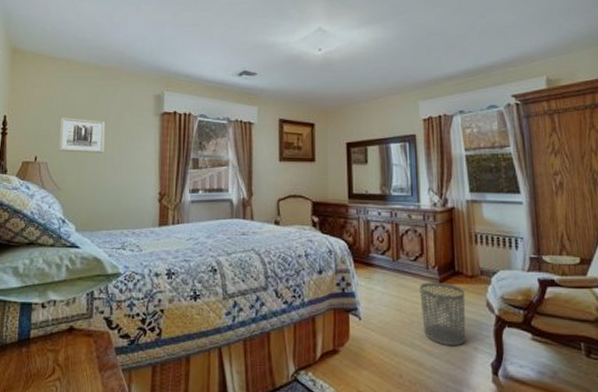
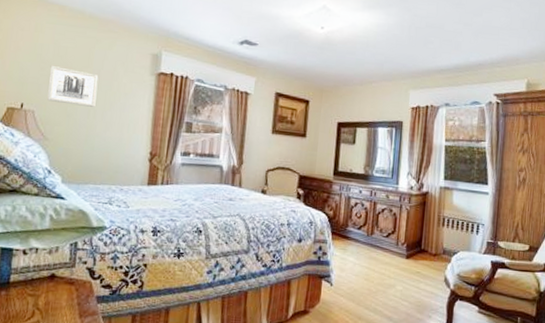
waste bin: present [419,282,466,345] -> none [386,257,427,313]

